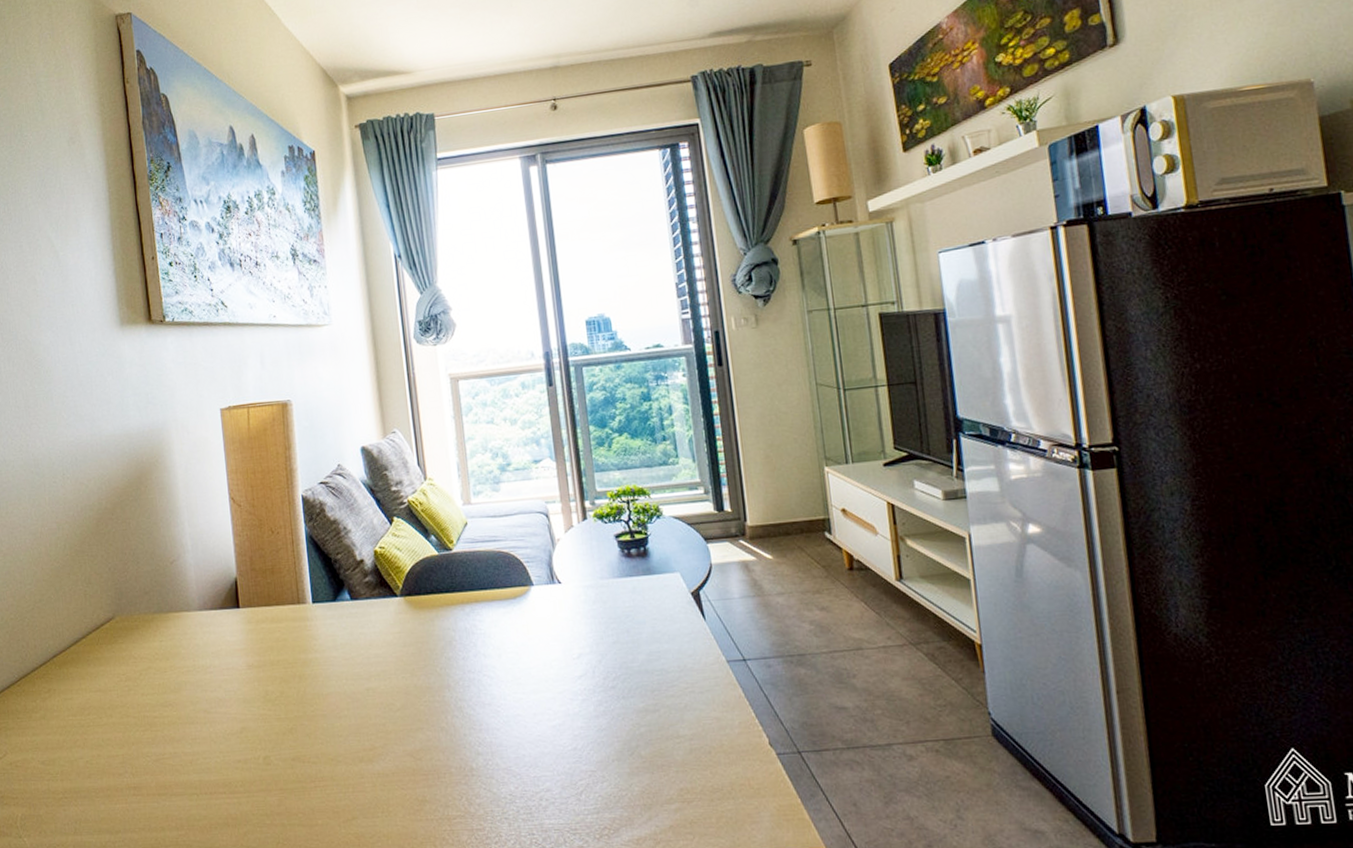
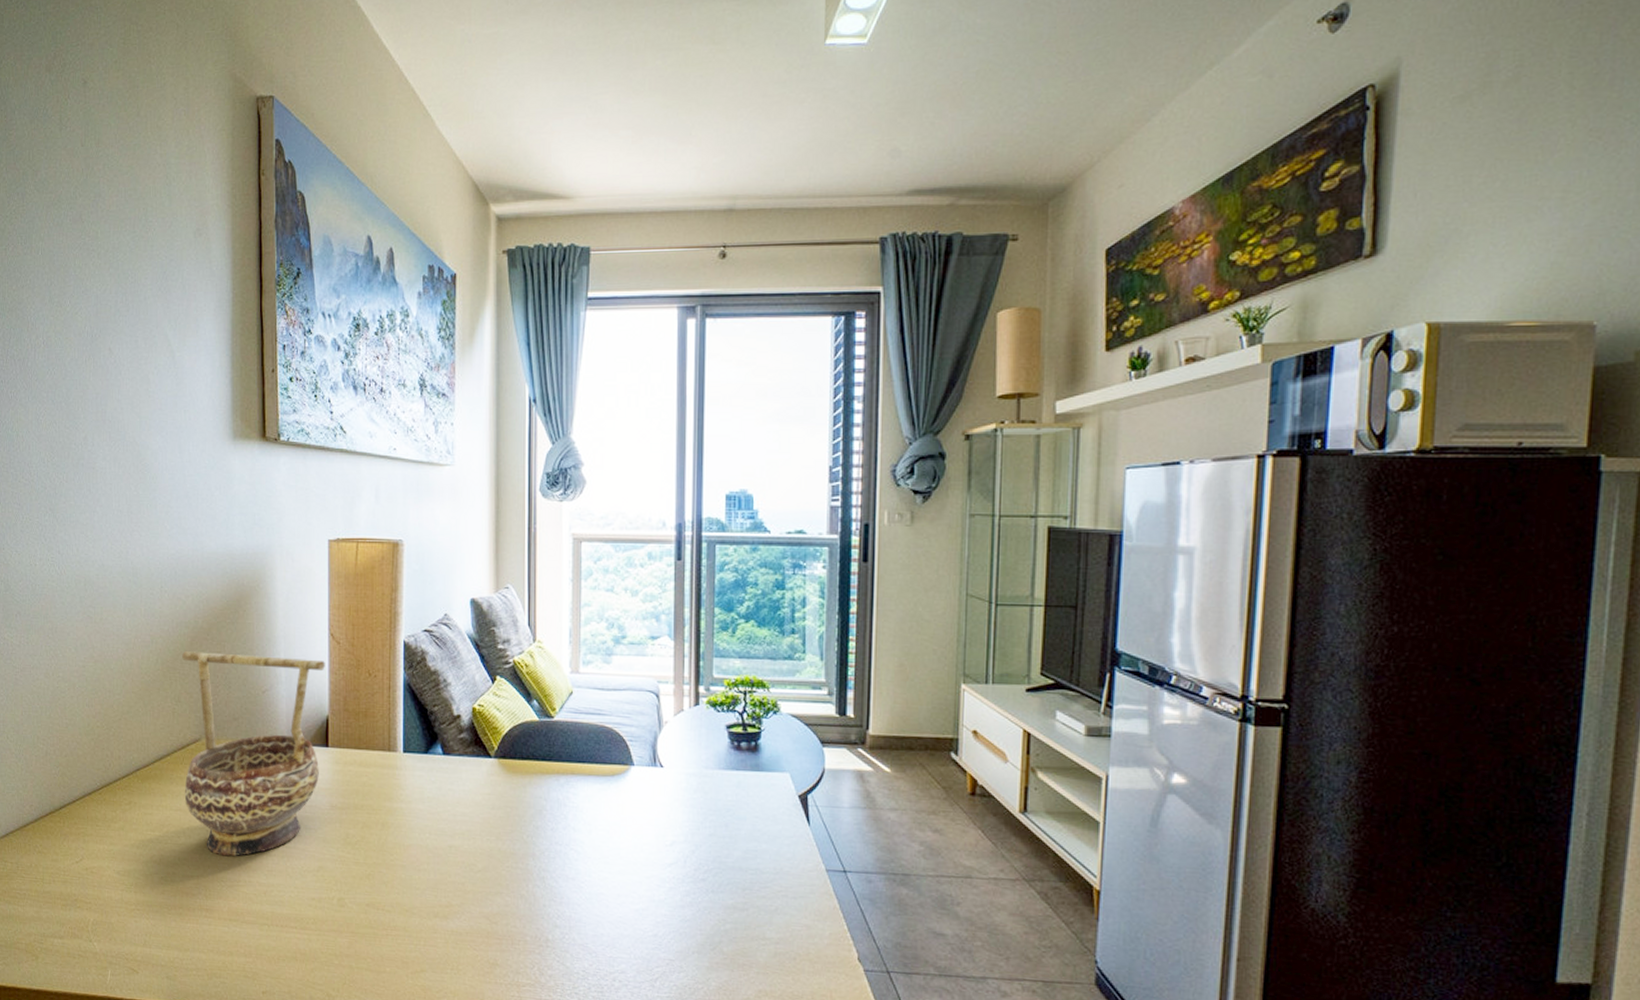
decorative bowl: none [89,524,234,731] -> present [182,651,325,857]

